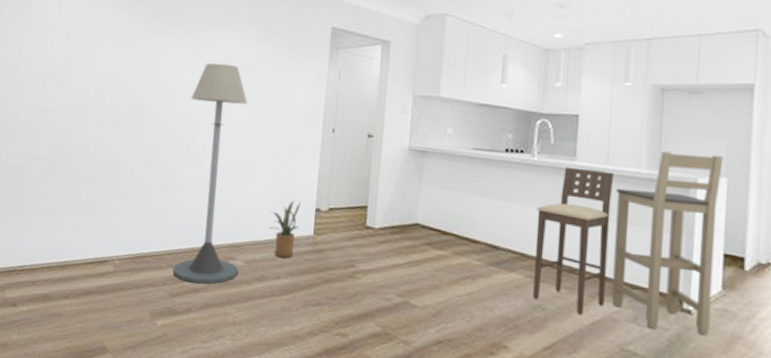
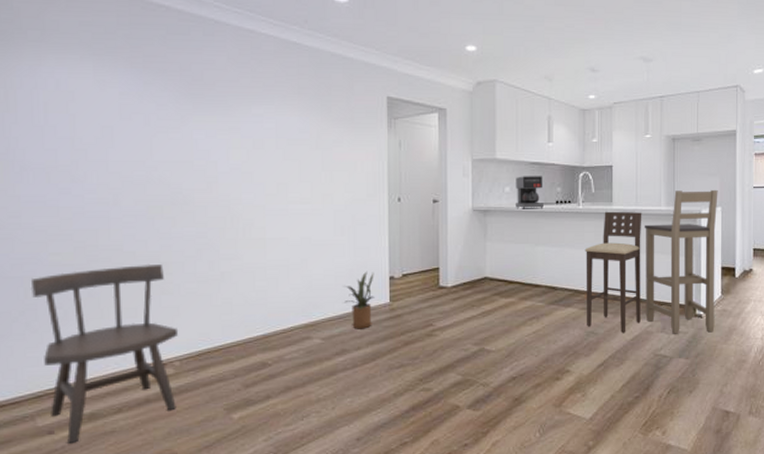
dining chair: none [16,166,122,319] -> present [30,263,179,443]
floor lamp: present [172,62,247,284] -> none [241,140,318,370]
coffee maker: none [458,117,492,156] -> present [516,176,544,209]

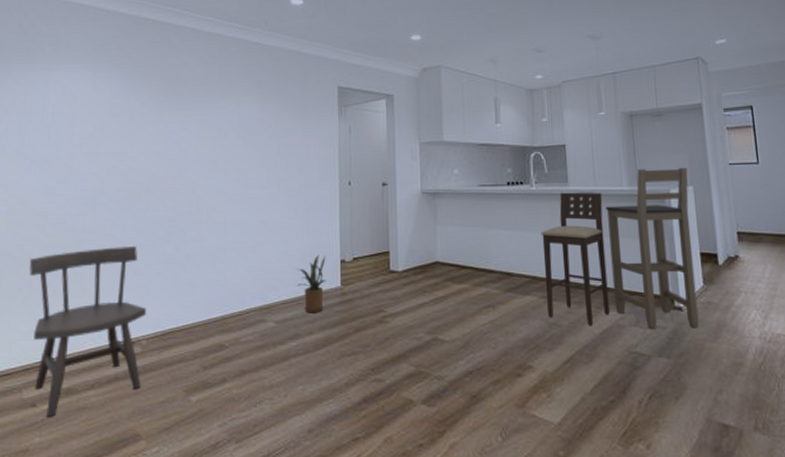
coffee maker: present [516,176,544,209] -> none [464,157,494,191]

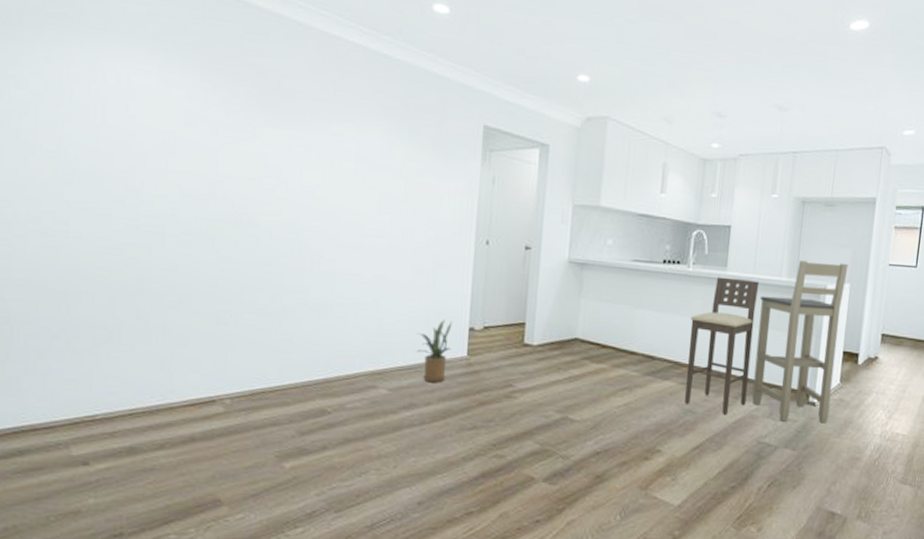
dining chair: present [29,245,147,417] -> none [74,288,232,477]

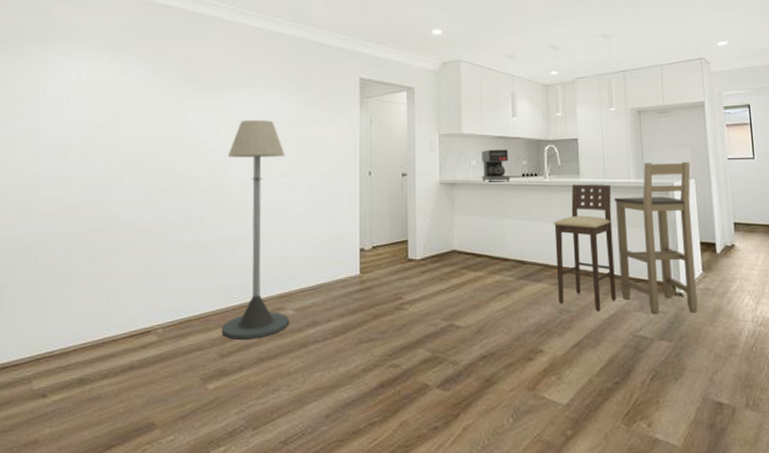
floor lamp: none [301,162,386,418] -> present [221,119,290,340]
house plant: present [415,319,453,383] -> none [316,243,346,301]
coffee maker: none [617,228,651,268] -> present [481,149,510,182]

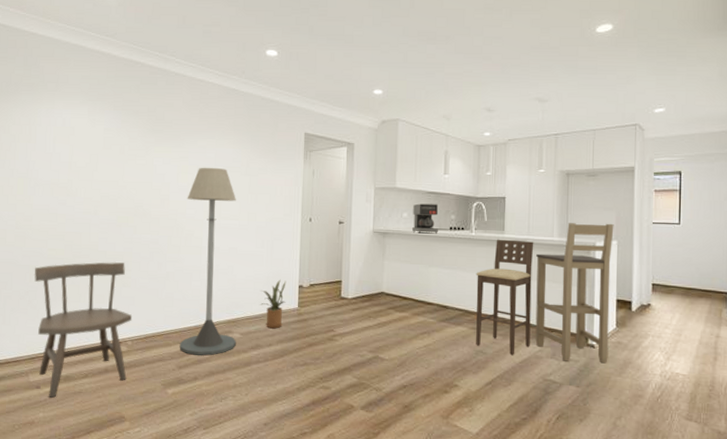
dining chair: none [40,234,164,408] -> present [34,261,133,398]
house plant: none [316,243,346,301] -> present [260,279,287,329]

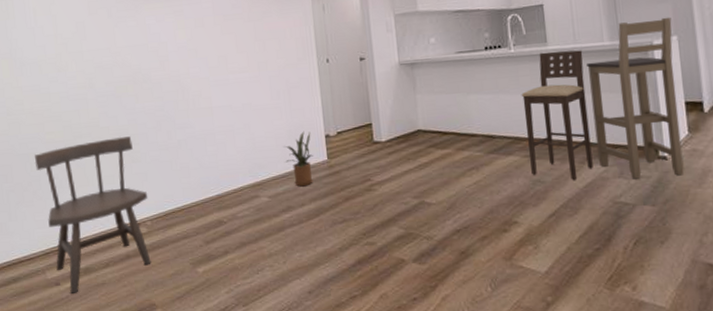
floor lamp: present [179,167,237,356] -> none [188,17,266,227]
coffee maker: present [412,203,439,234] -> none [440,23,472,59]

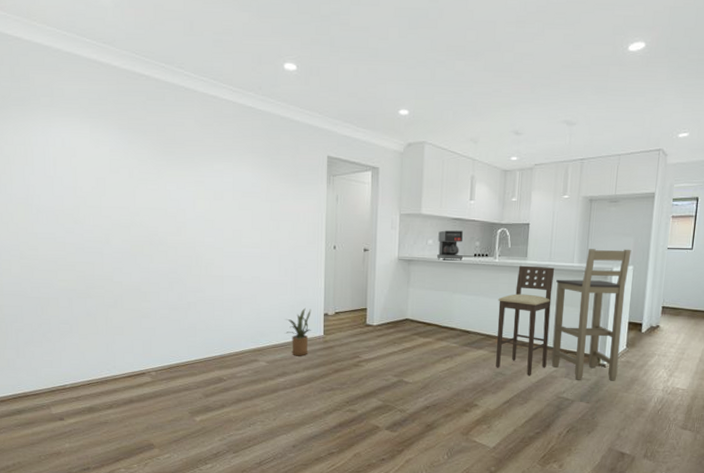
dining chair: present [34,136,151,294] -> none [45,292,155,429]
coffee maker: none [440,23,472,59] -> present [437,230,464,261]

